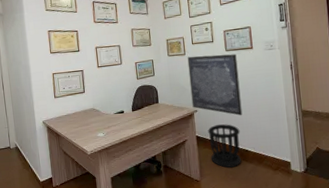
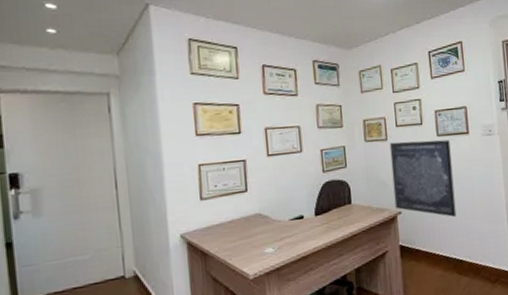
wastebasket: present [208,124,241,168] -> none [414,228,454,284]

